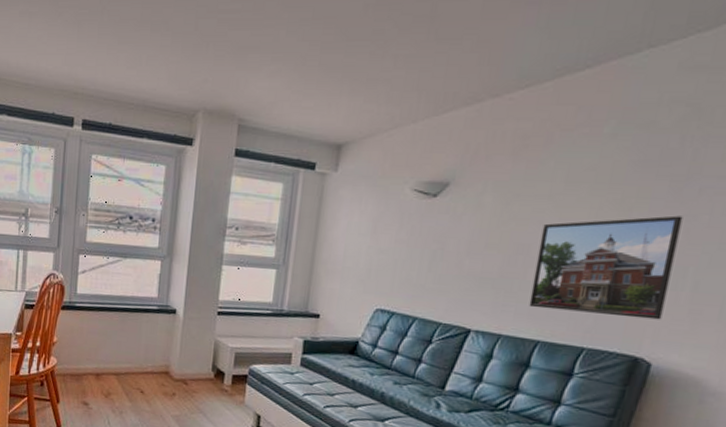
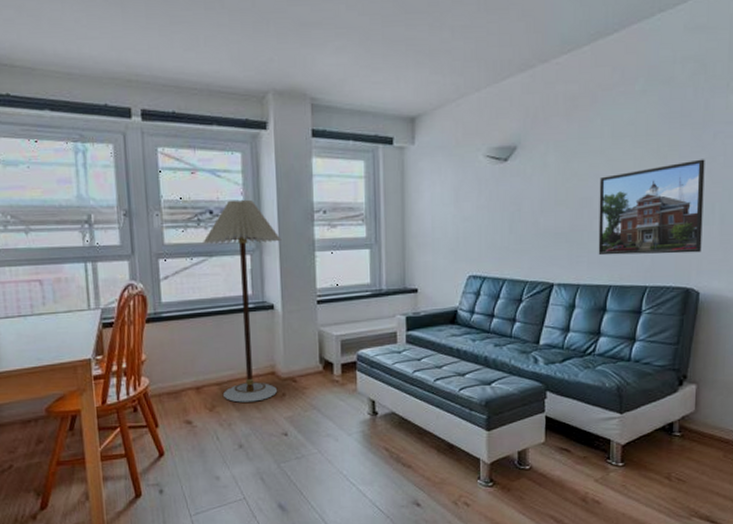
floor lamp: none [118,208,192,396] -> present [203,199,282,403]

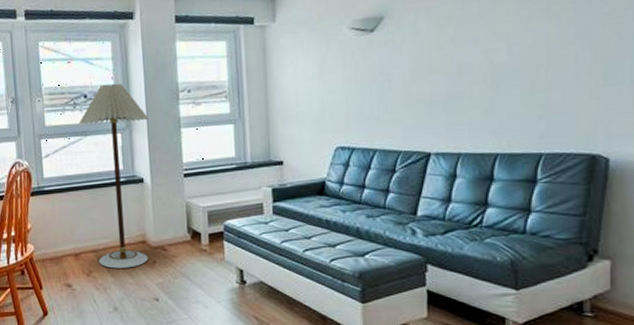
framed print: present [598,159,705,256] -> none [479,14,609,123]

